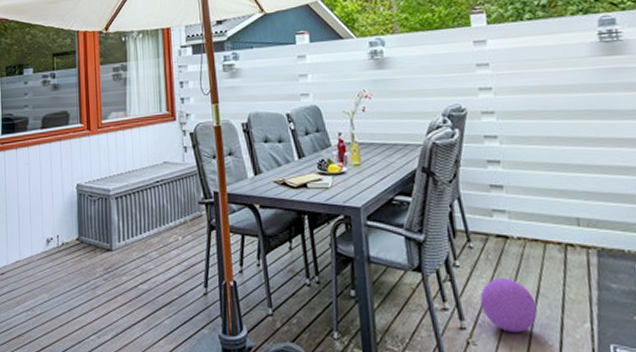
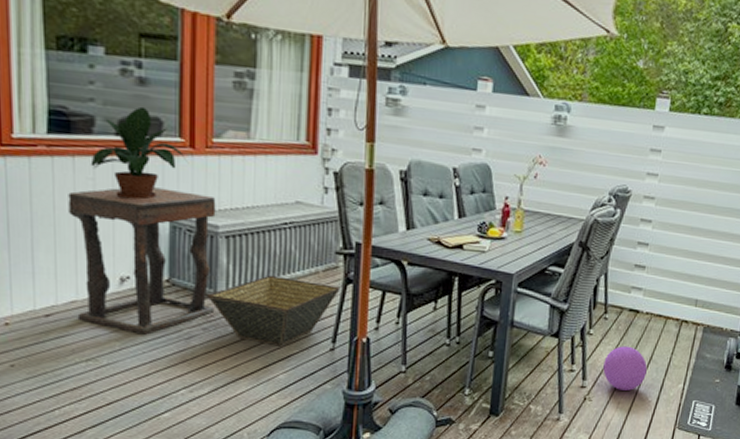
side table: none [14,164,112,287] -> present [68,187,216,335]
potted plant: none [26,105,85,176] -> present [90,106,186,200]
basket: none [105,227,206,293] -> present [206,275,340,347]

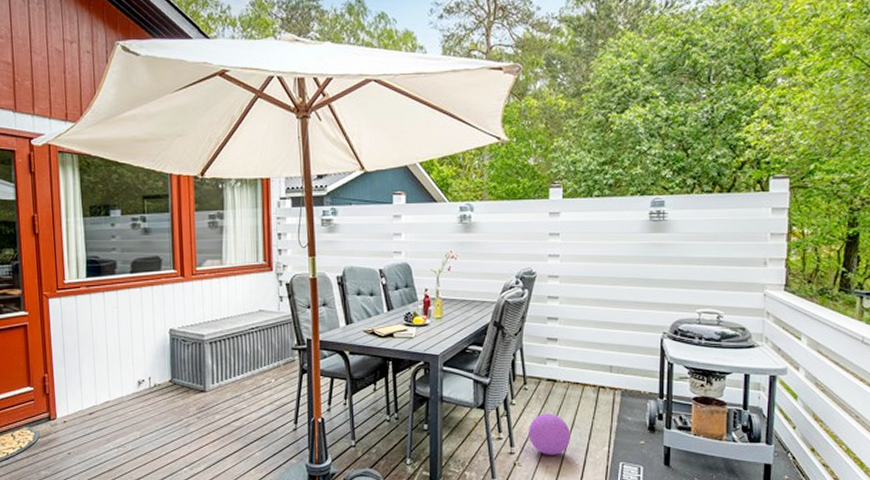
side table: present [68,187,216,335] -> none [101,309,205,425]
potted plant: present [90,106,186,200] -> none [115,250,179,320]
basket: present [206,275,340,347] -> none [198,371,298,429]

